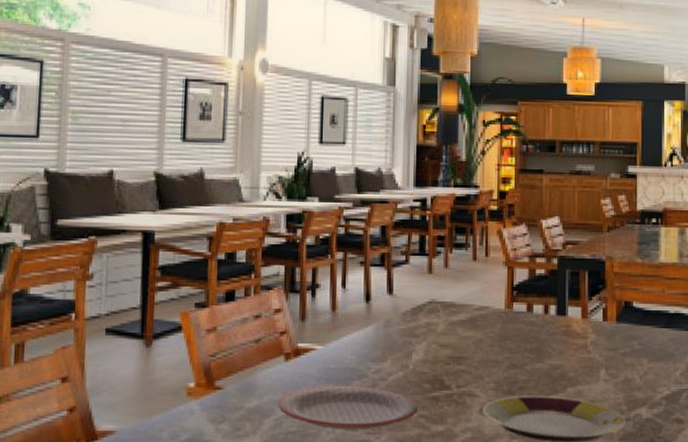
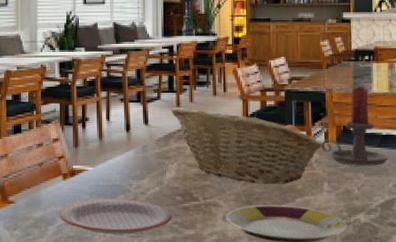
fruit basket: none [421,273,600,370] -> present [171,106,323,184]
candle holder: none [599,254,676,350] -> present [321,86,388,166]

